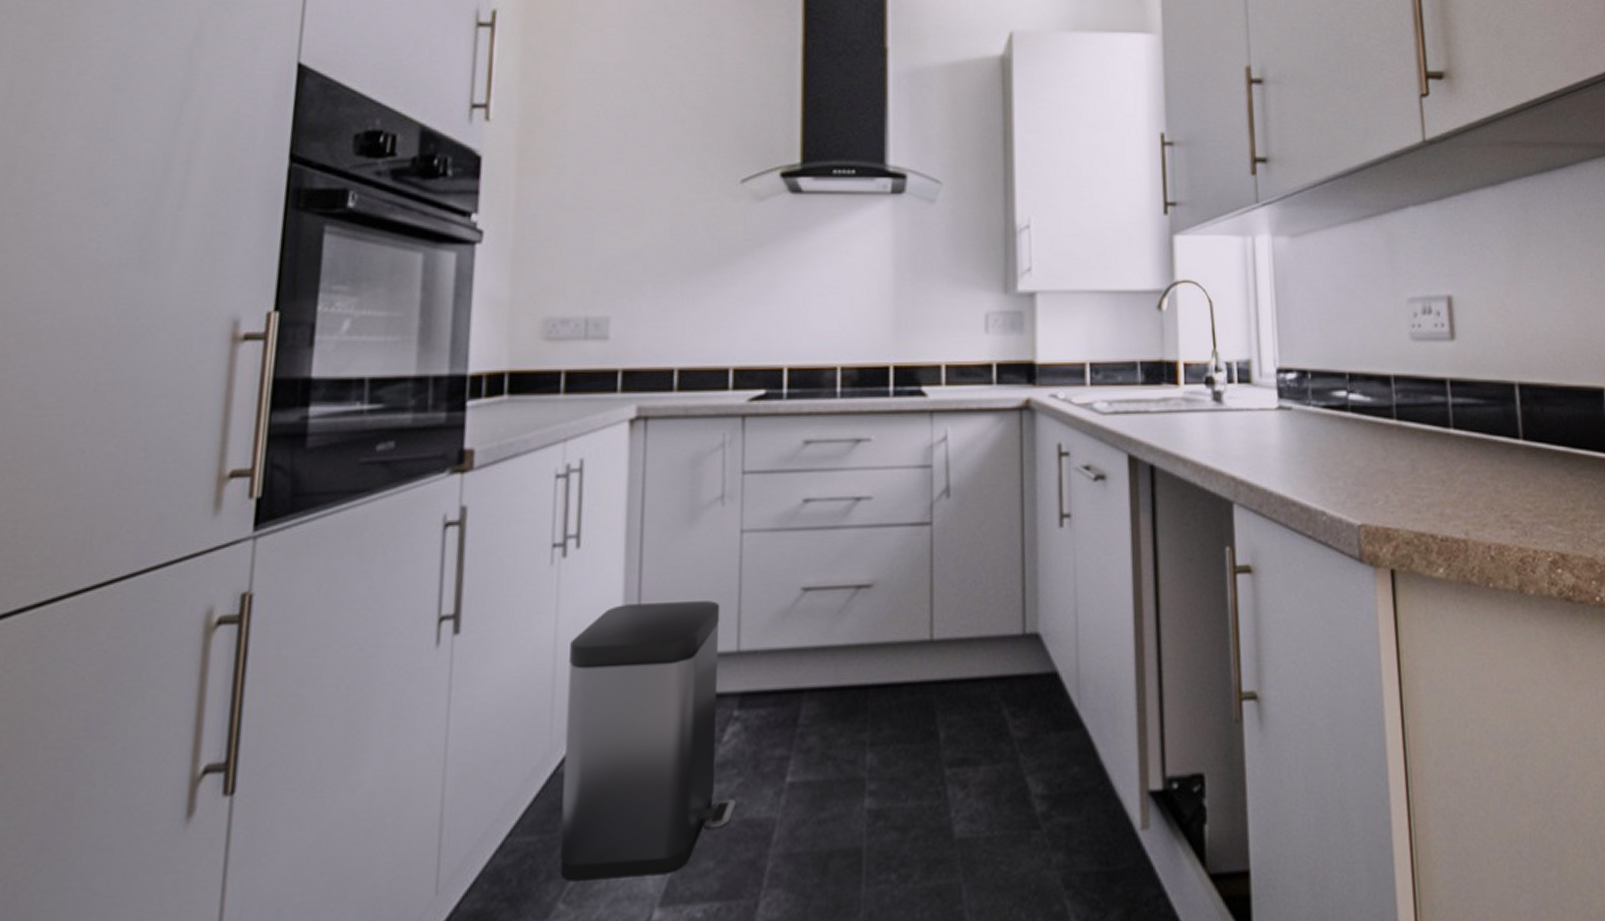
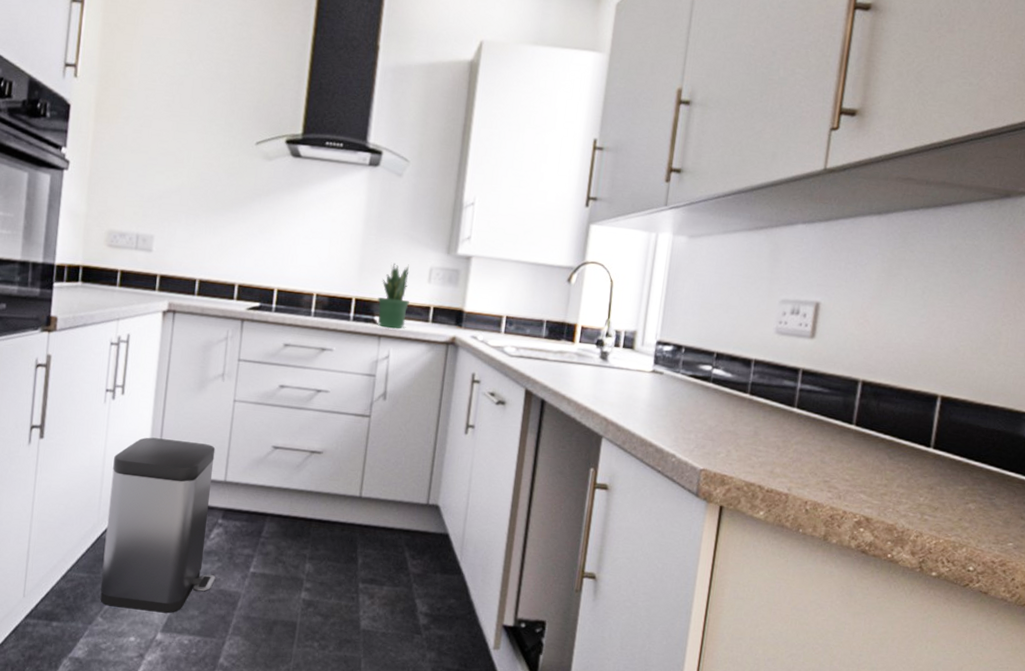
planter: none [923,312,964,401] -> present [377,262,409,330]

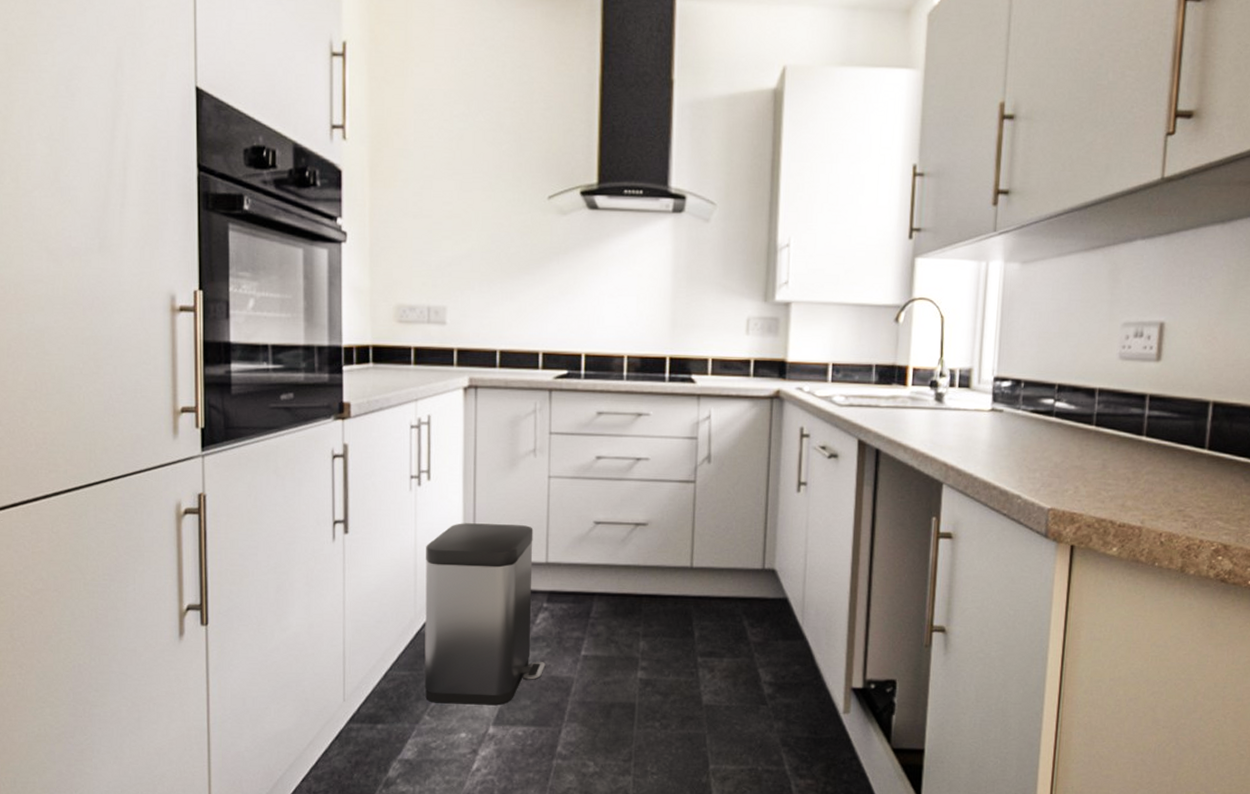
planter: present [377,262,409,330] -> none [693,315,728,388]

